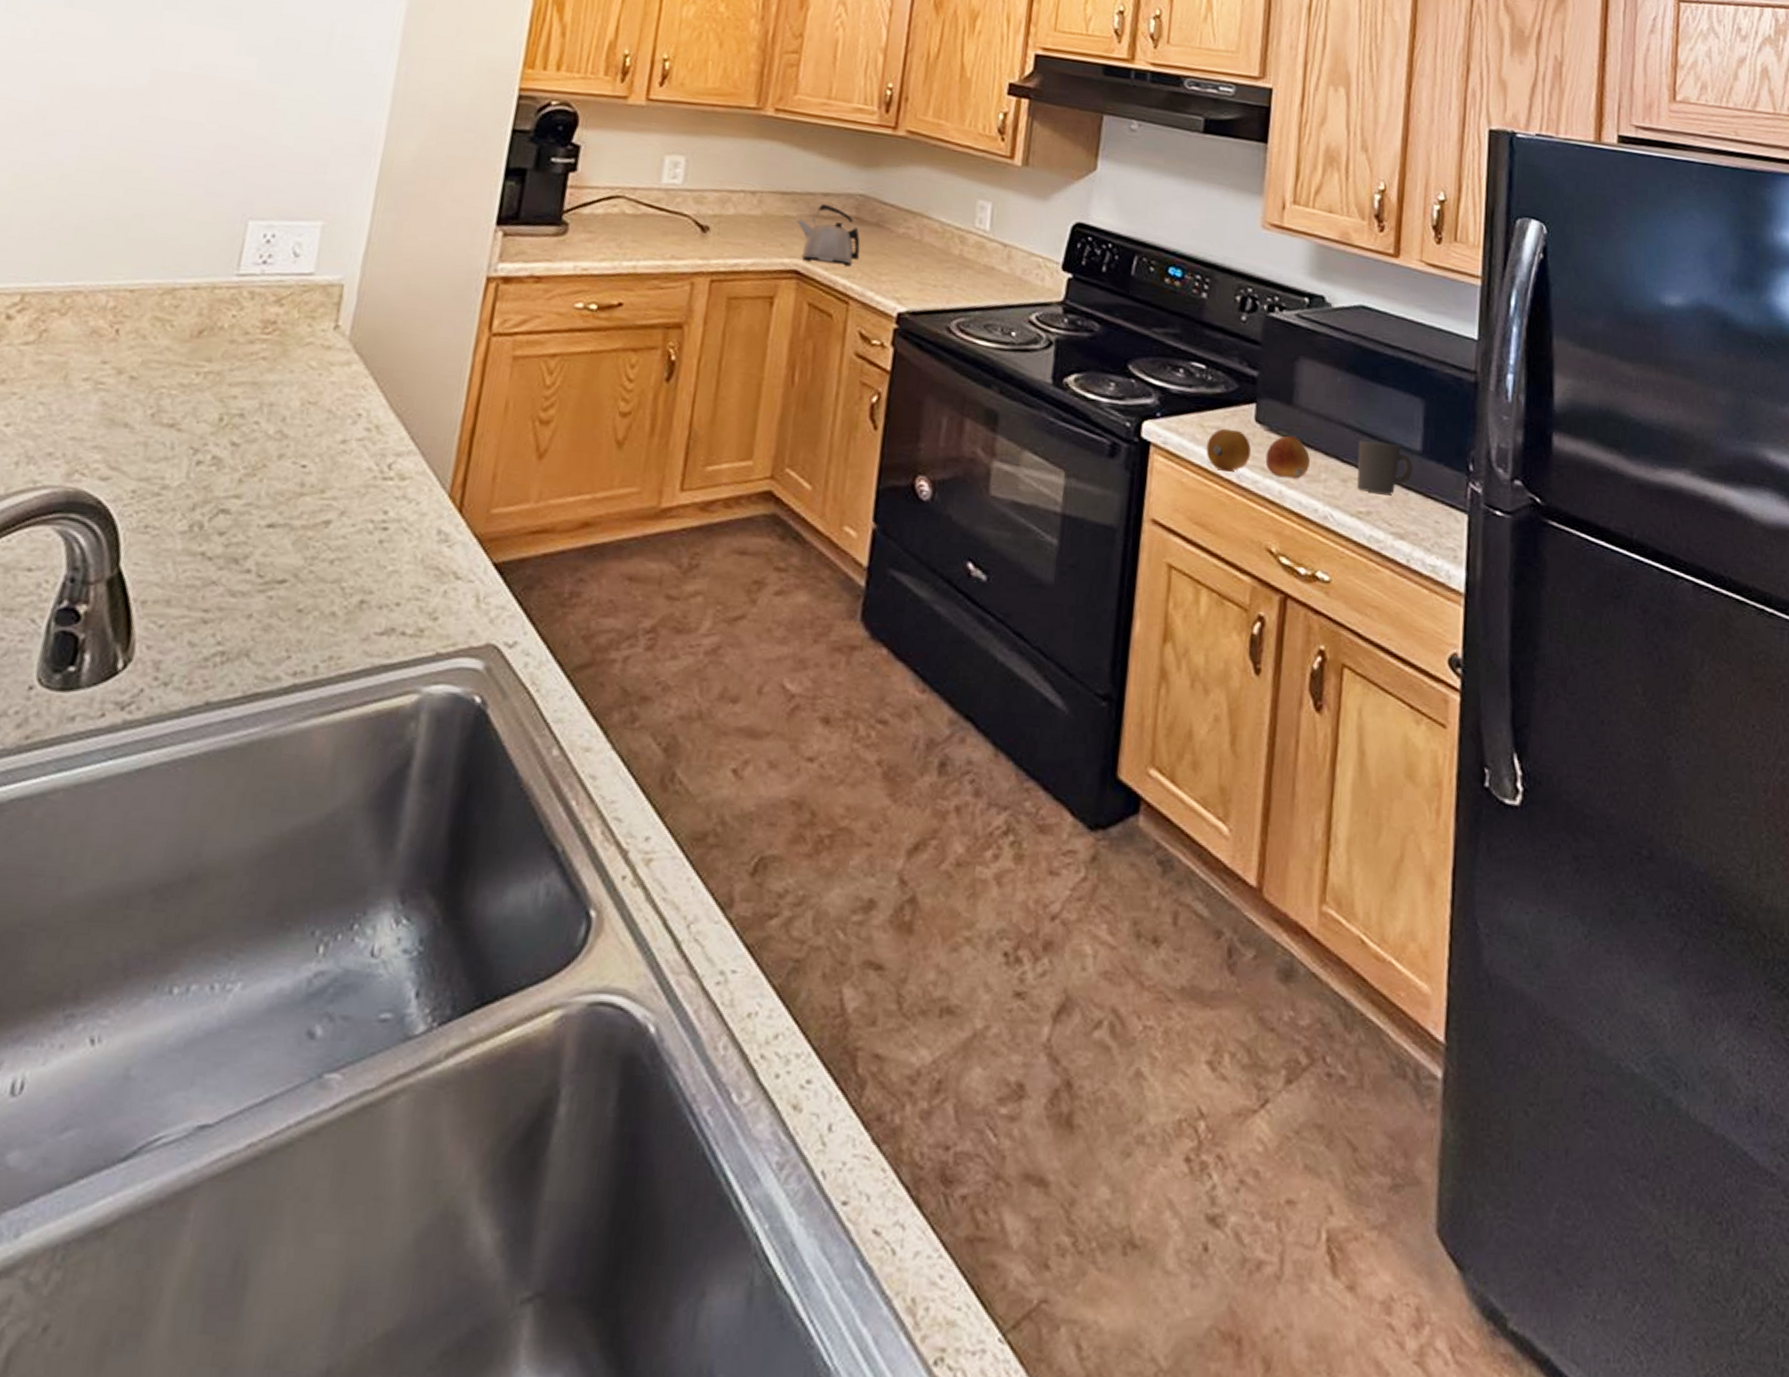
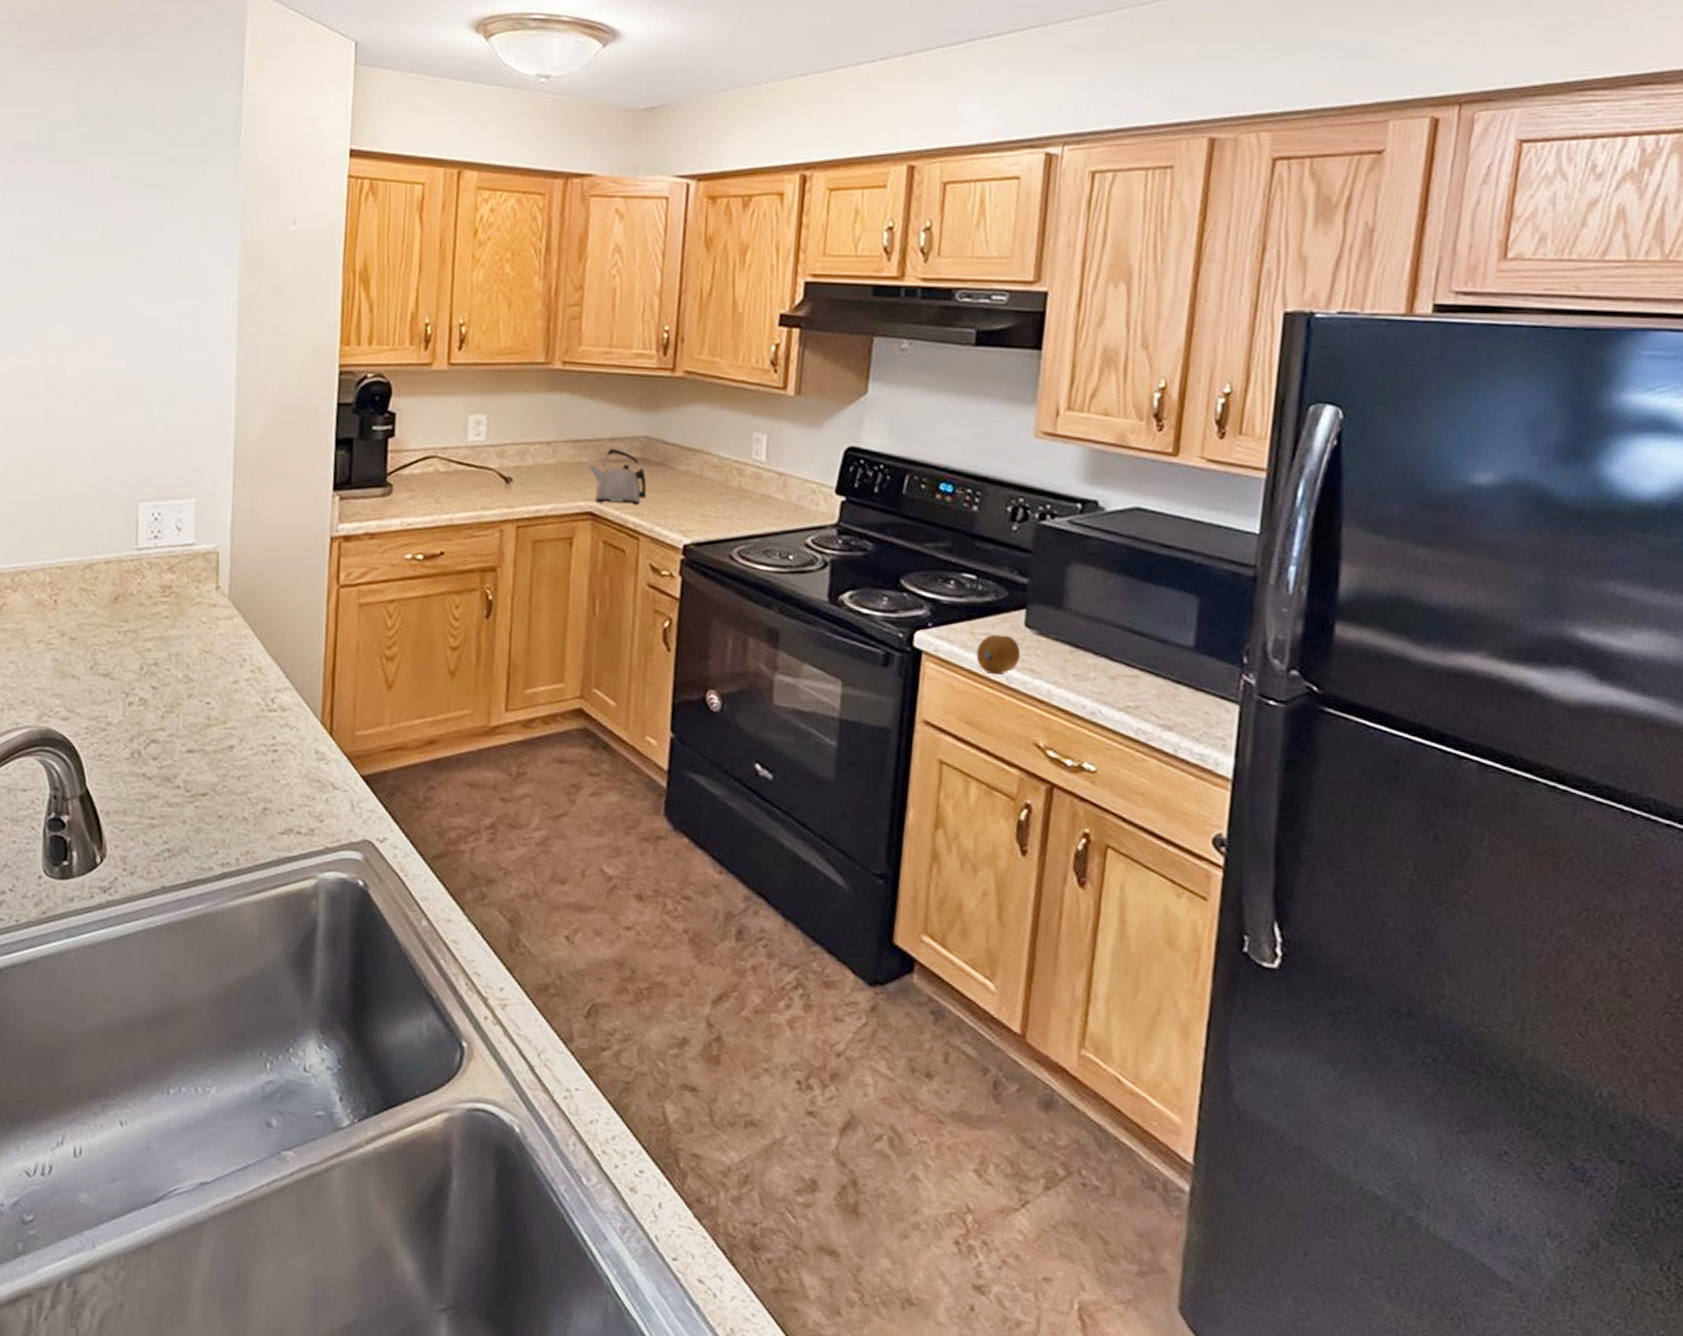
fruit: present [1265,435,1311,479] -> none [1034,638,1080,679]
mug: present [1357,440,1413,495] -> none [1126,638,1185,689]

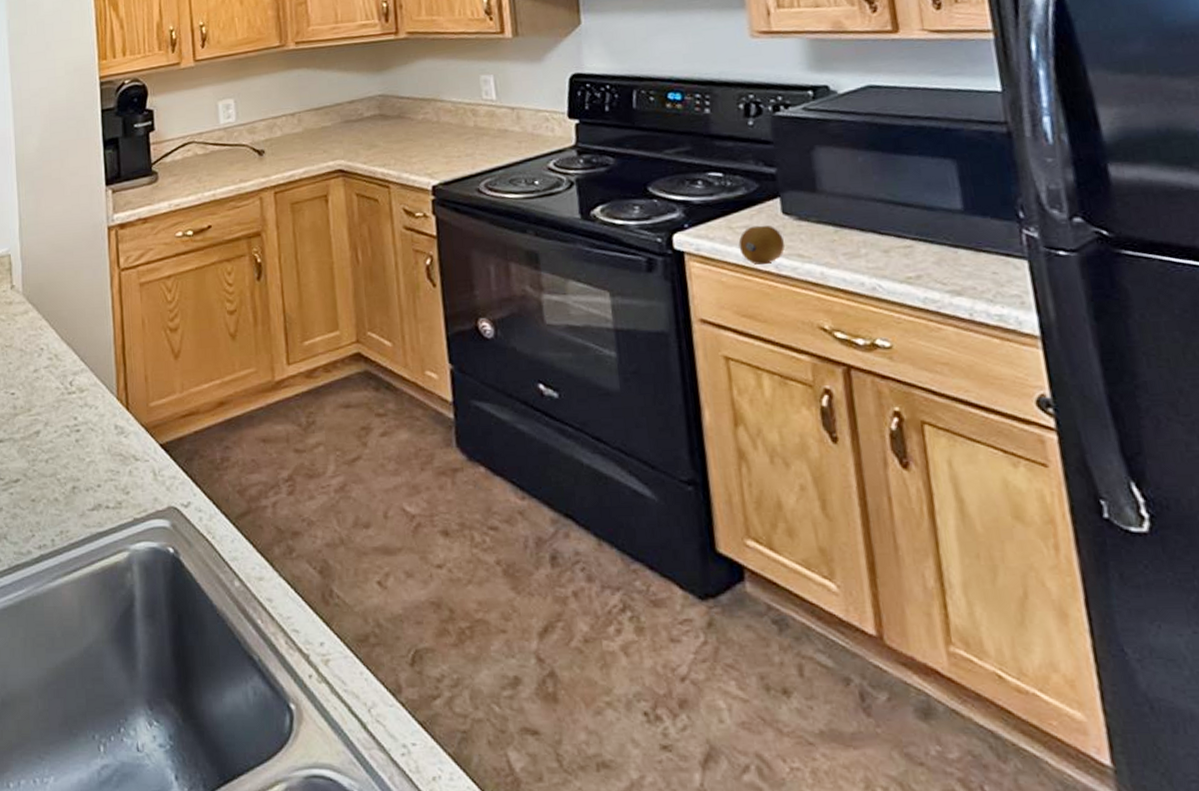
kettle: present [589,448,647,506] -> none [333,110,391,161]

